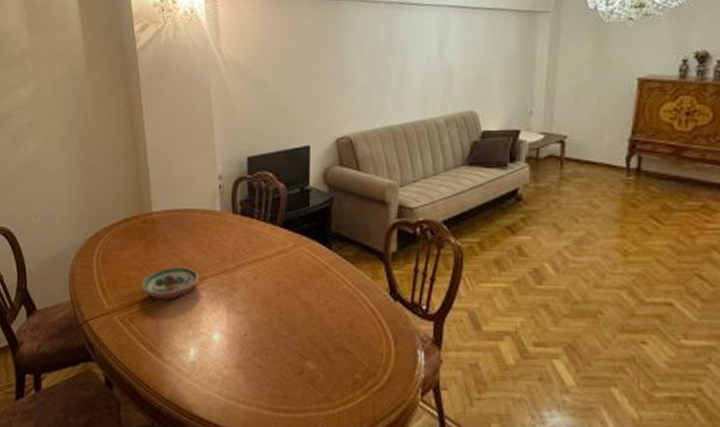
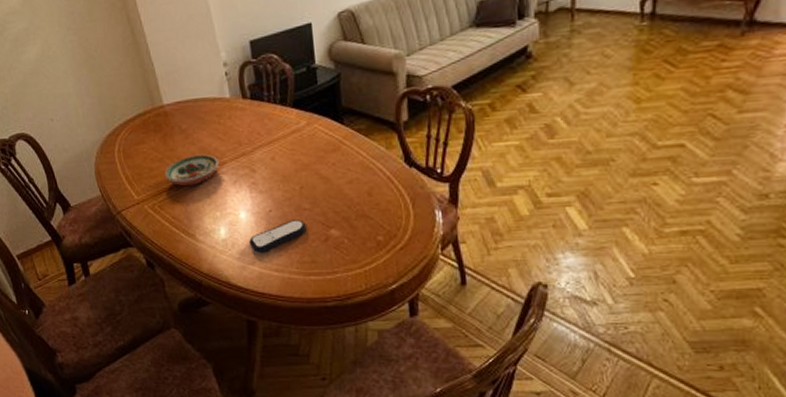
remote control: none [219,347,281,381] -> present [249,220,307,253]

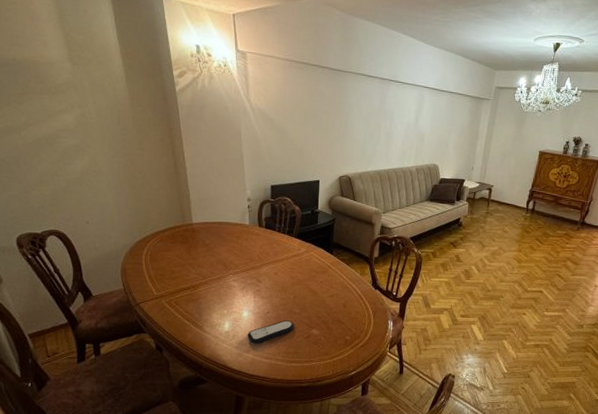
decorative bowl: present [164,154,220,187] -> none [184,264,233,288]

